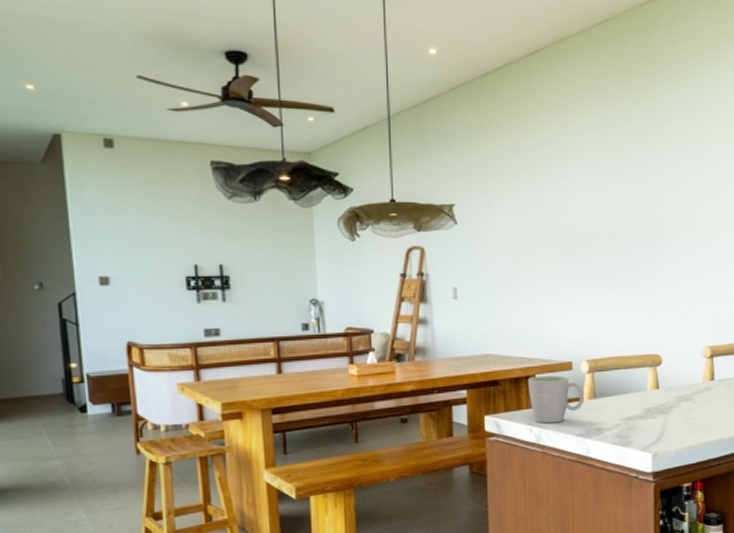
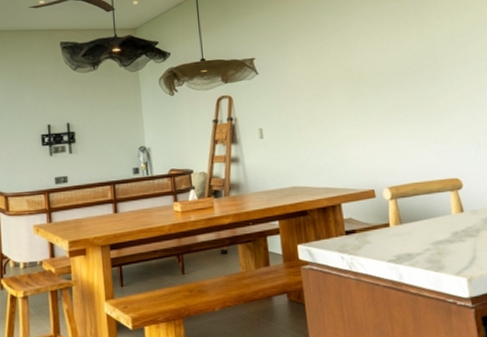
mug: present [527,375,585,424] -> none [334,203,391,251]

